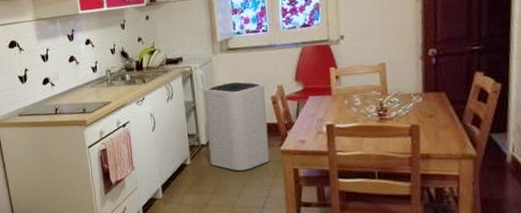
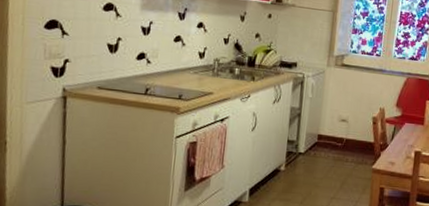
trash can: present [204,82,270,172] -> none [304,96,368,184]

